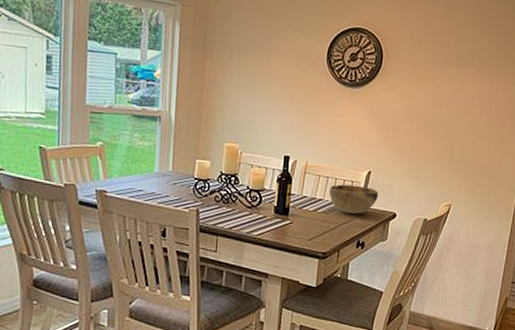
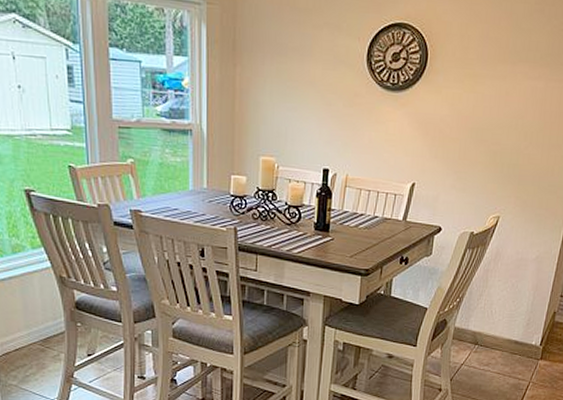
decorative bowl: present [329,184,379,214] -> none [371,197,423,229]

